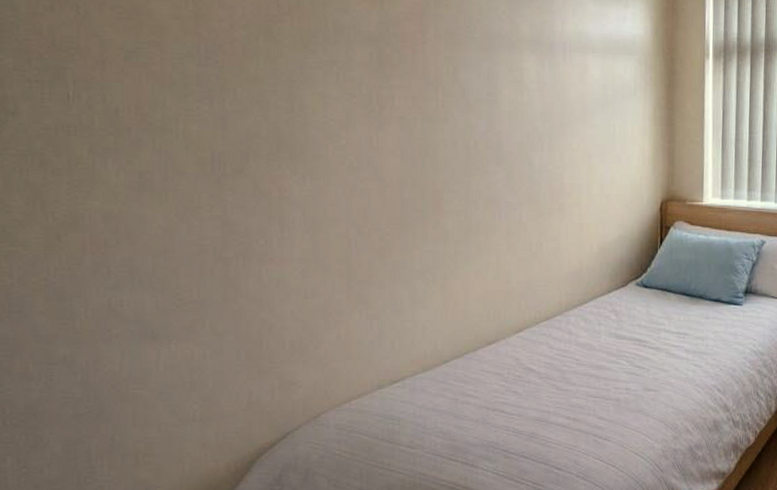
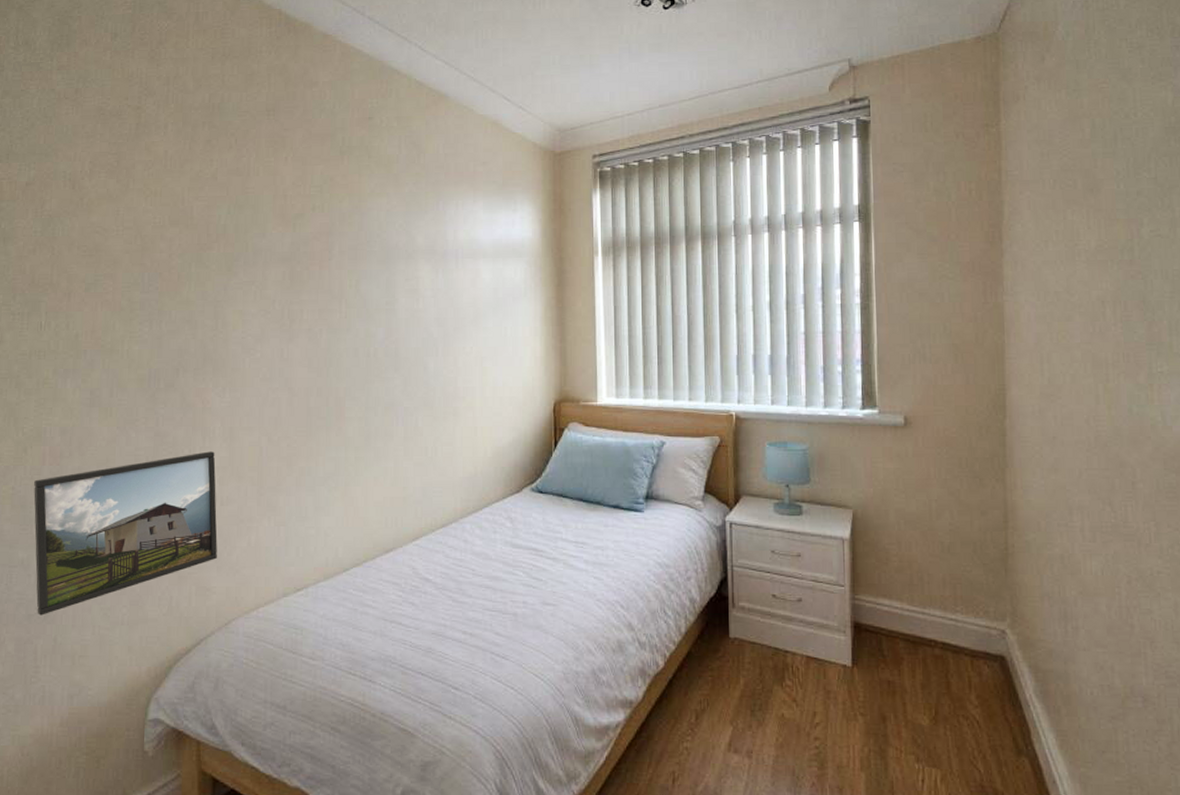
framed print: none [73,242,302,414] -> present [34,451,218,616]

